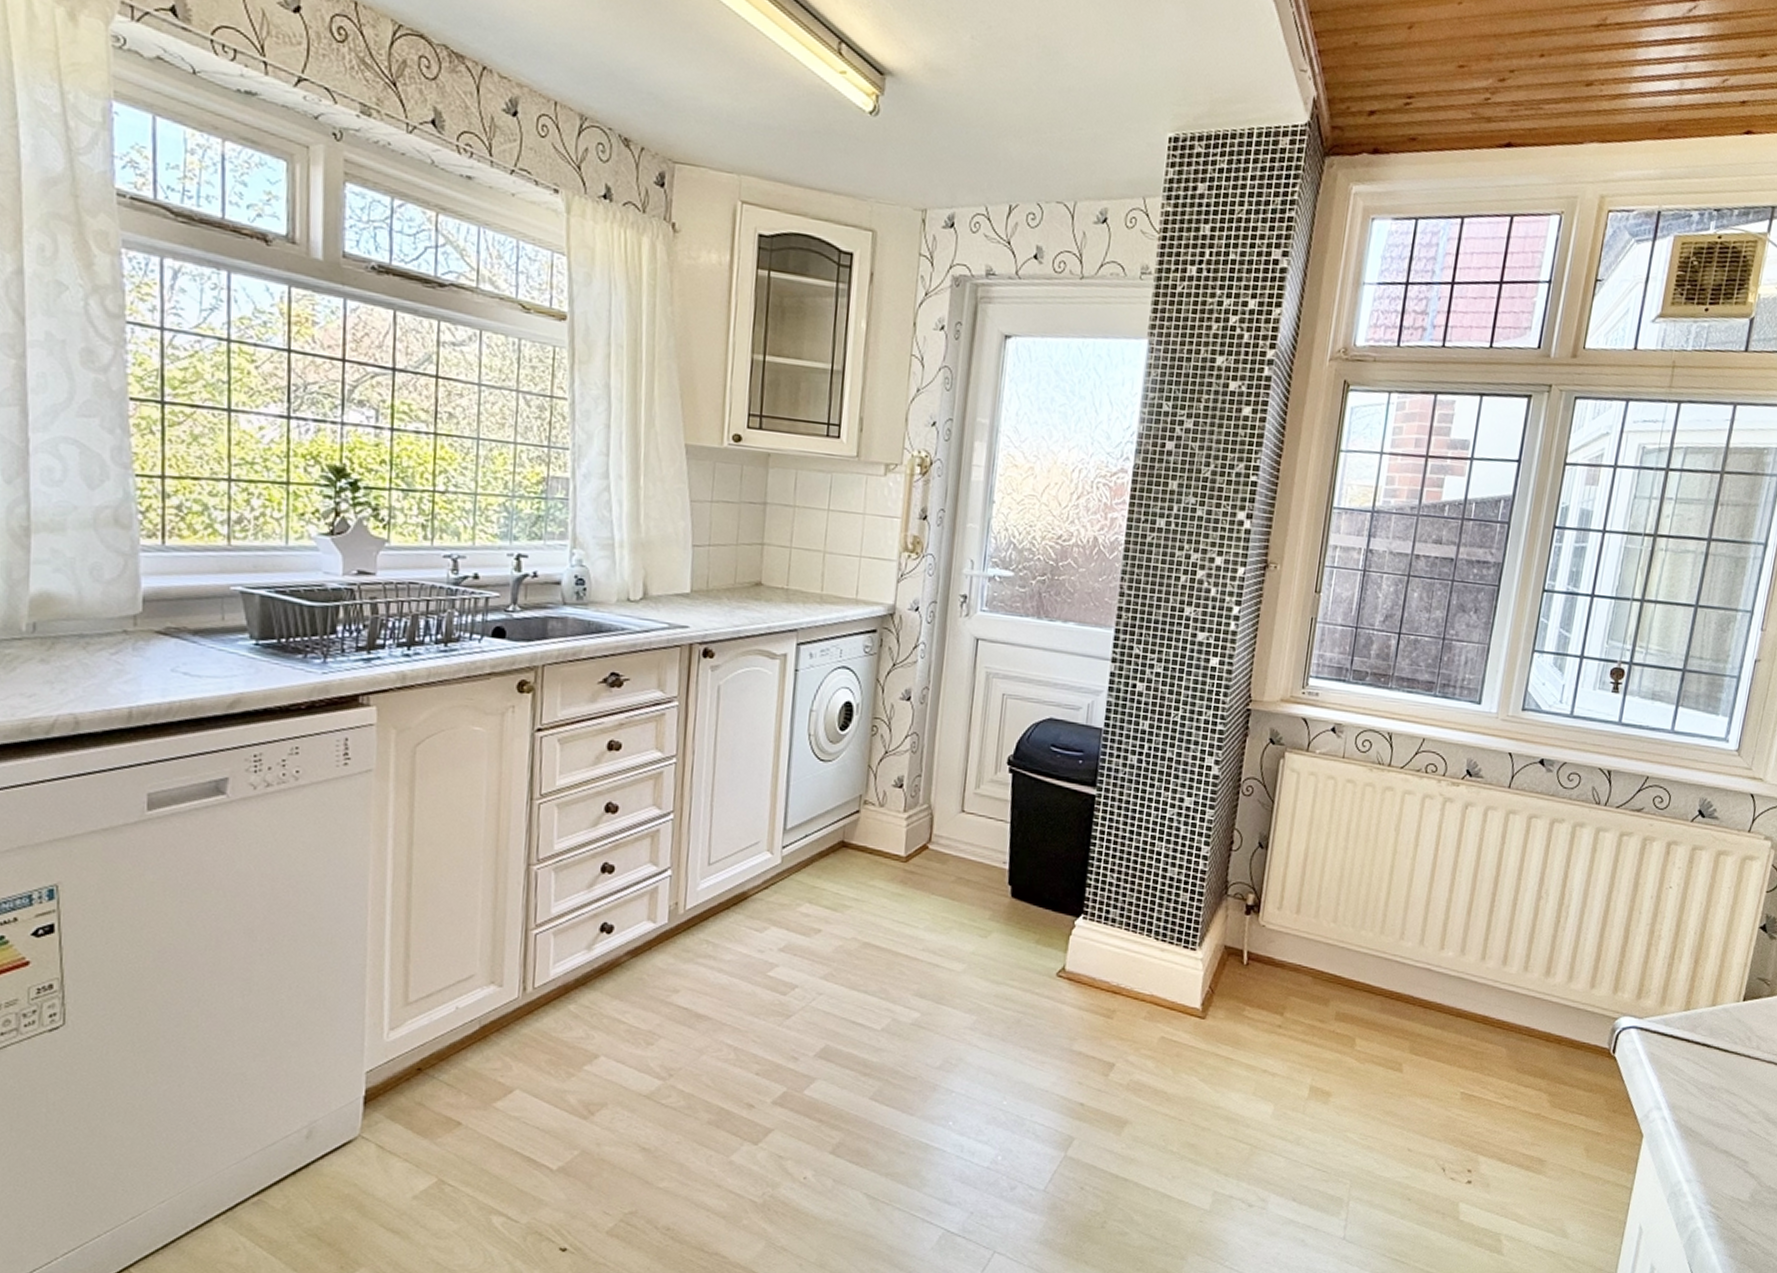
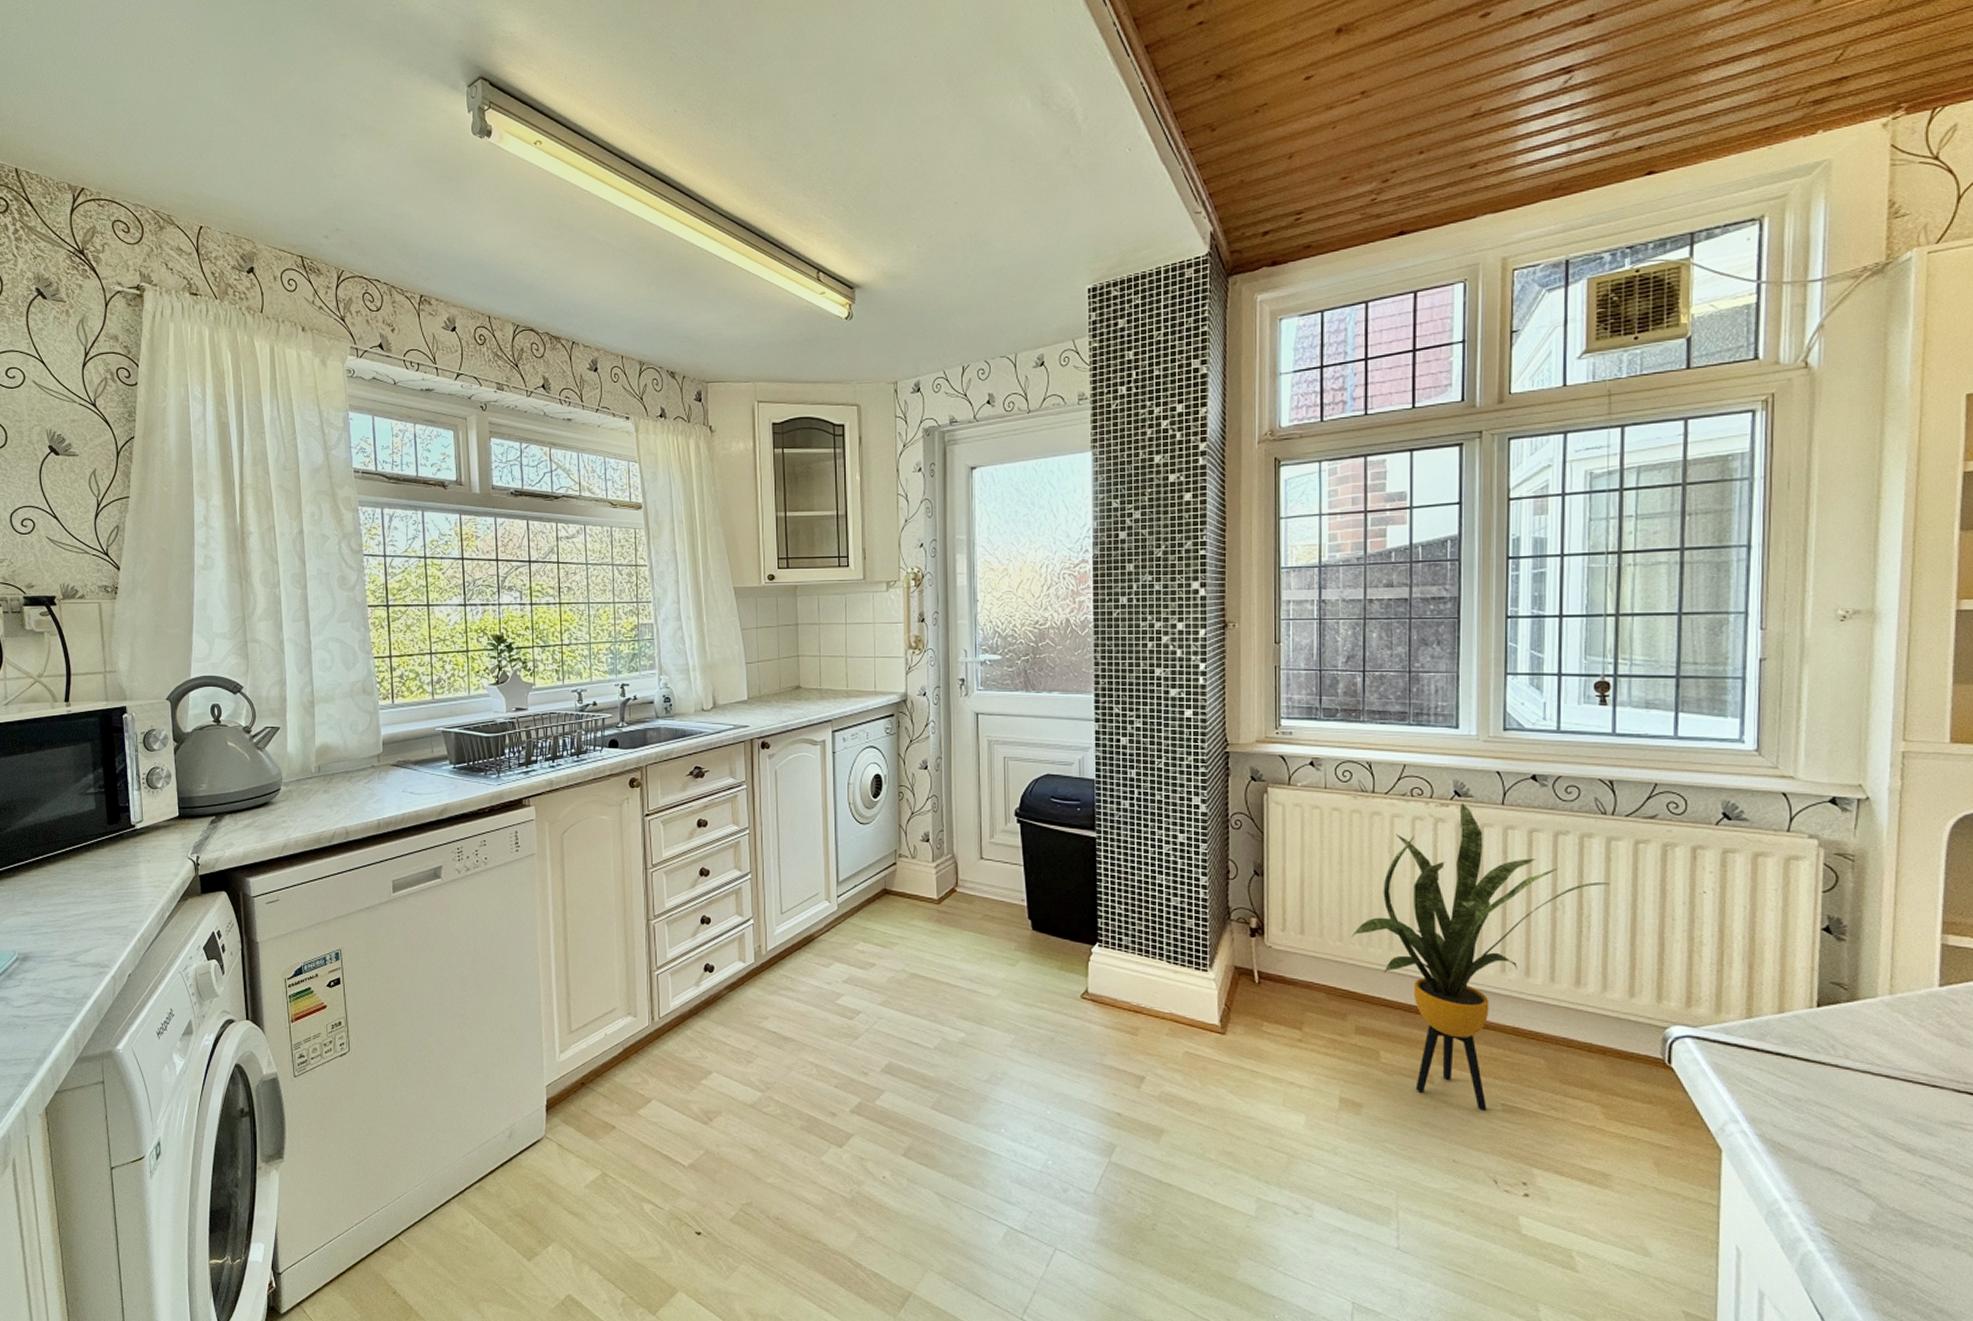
house plant: none [1345,783,1592,1099] -> present [1351,803,1610,1111]

